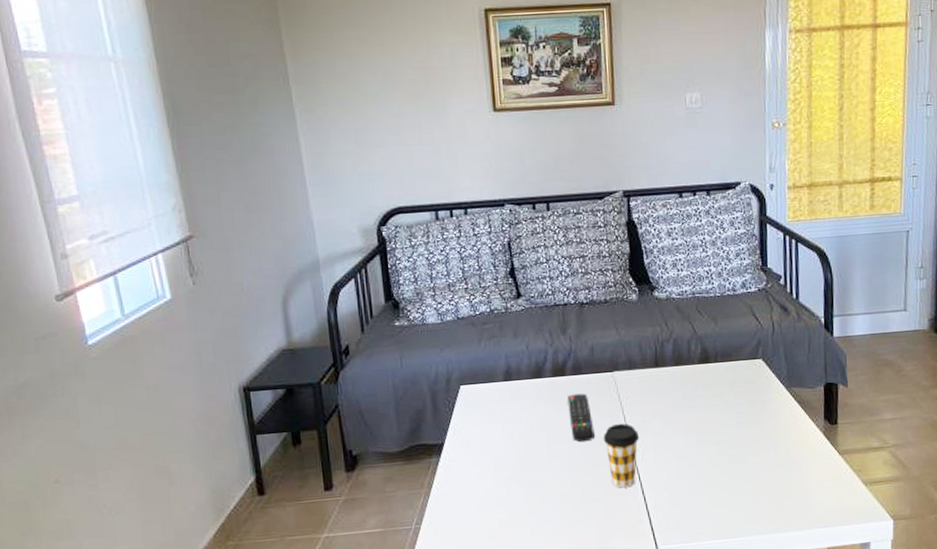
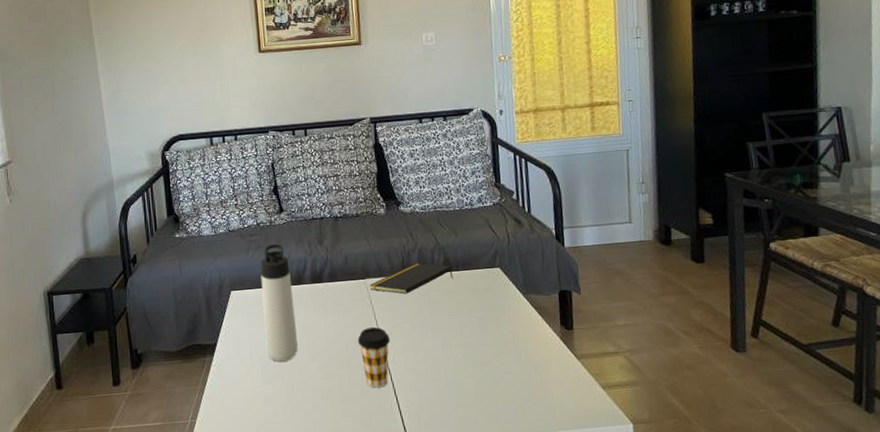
thermos bottle: none [494,332,537,462] -> present [260,243,299,362]
remote control: present [567,393,595,443] -> none [325,299,350,344]
notepad: none [617,354,711,388] -> present [369,263,453,294]

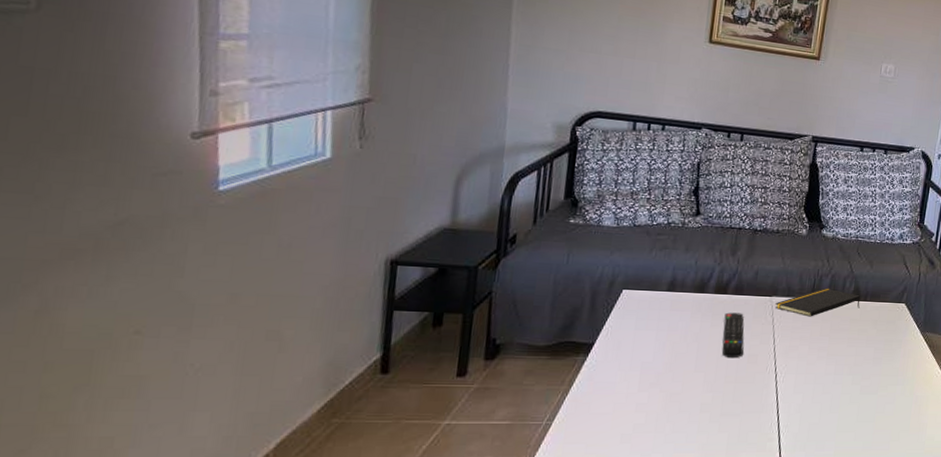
thermos bottle: present [260,243,299,362] -> none [650,246,695,370]
remote control: none [325,299,350,344] -> present [721,312,744,359]
coffee cup: present [357,326,390,388] -> none [750,345,784,406]

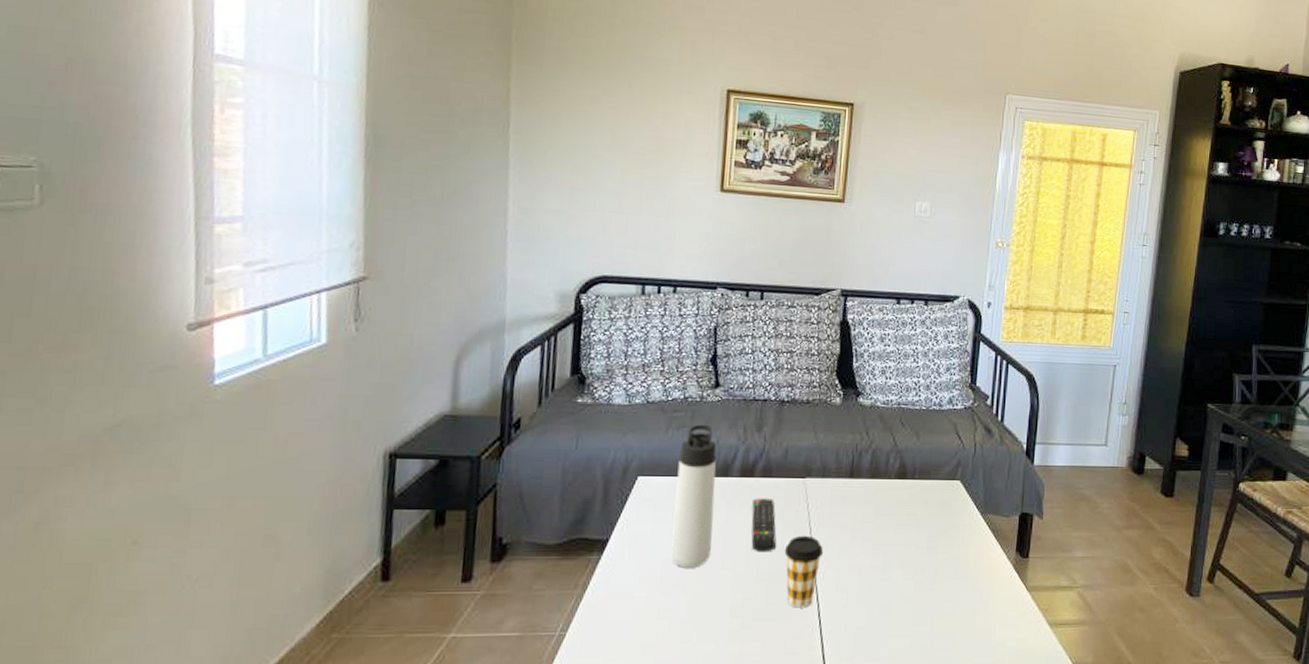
thermos bottle: none [650,246,695,370] -> present [671,424,717,568]
coffee cup: none [750,345,784,406] -> present [784,535,823,608]
notepad: present [774,288,861,317] -> none [808,465,908,500]

